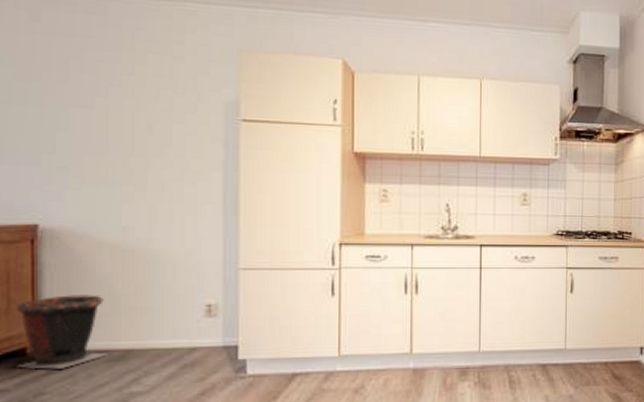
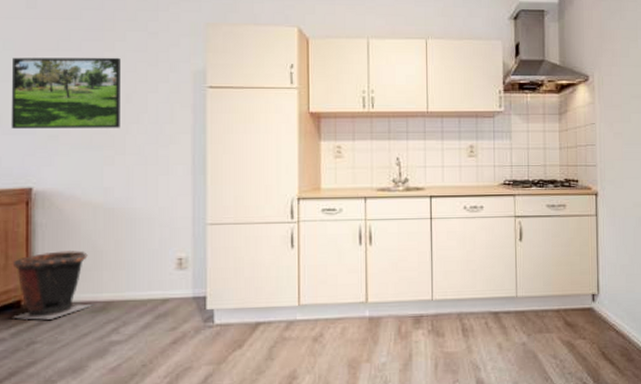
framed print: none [11,77,141,162] -> present [11,57,120,129]

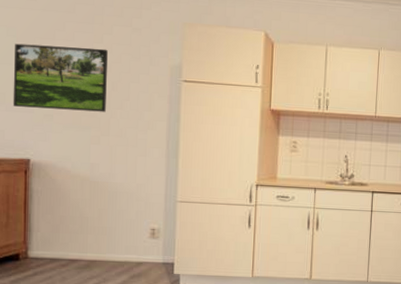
waste bin: present [12,251,95,320] -> none [12,215,80,272]

